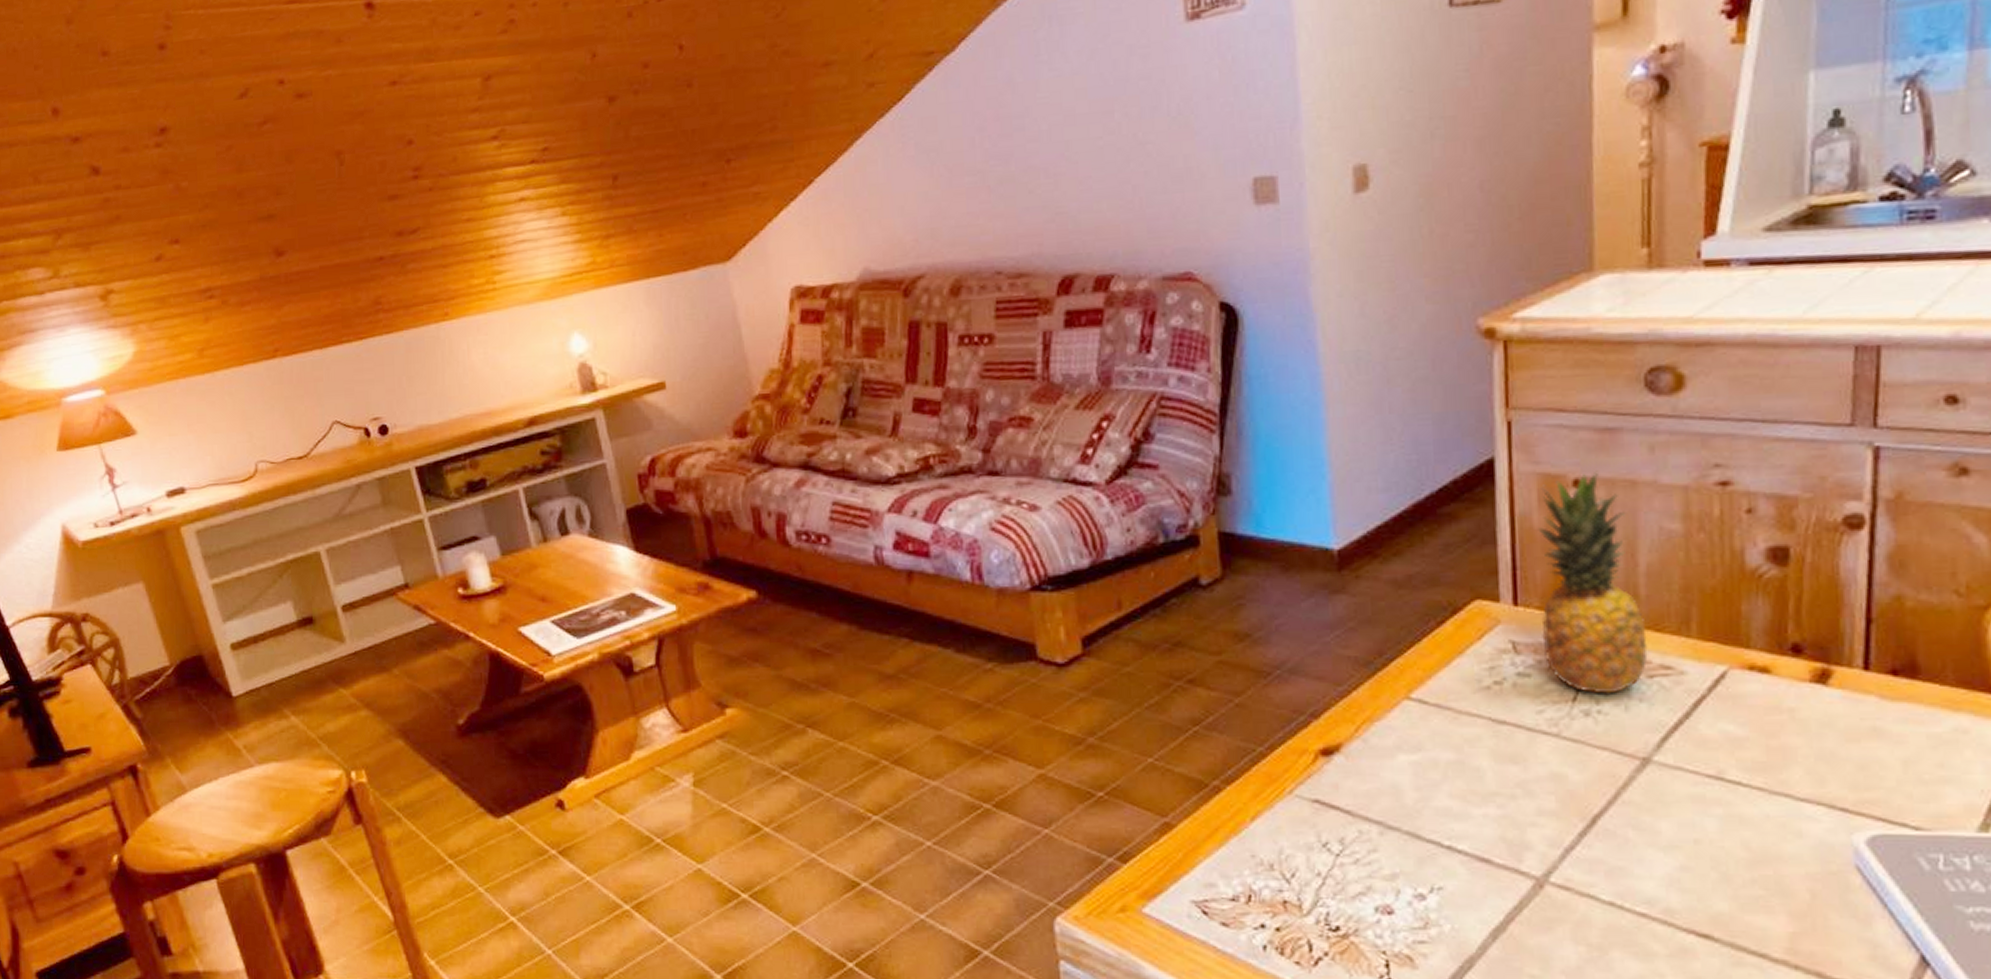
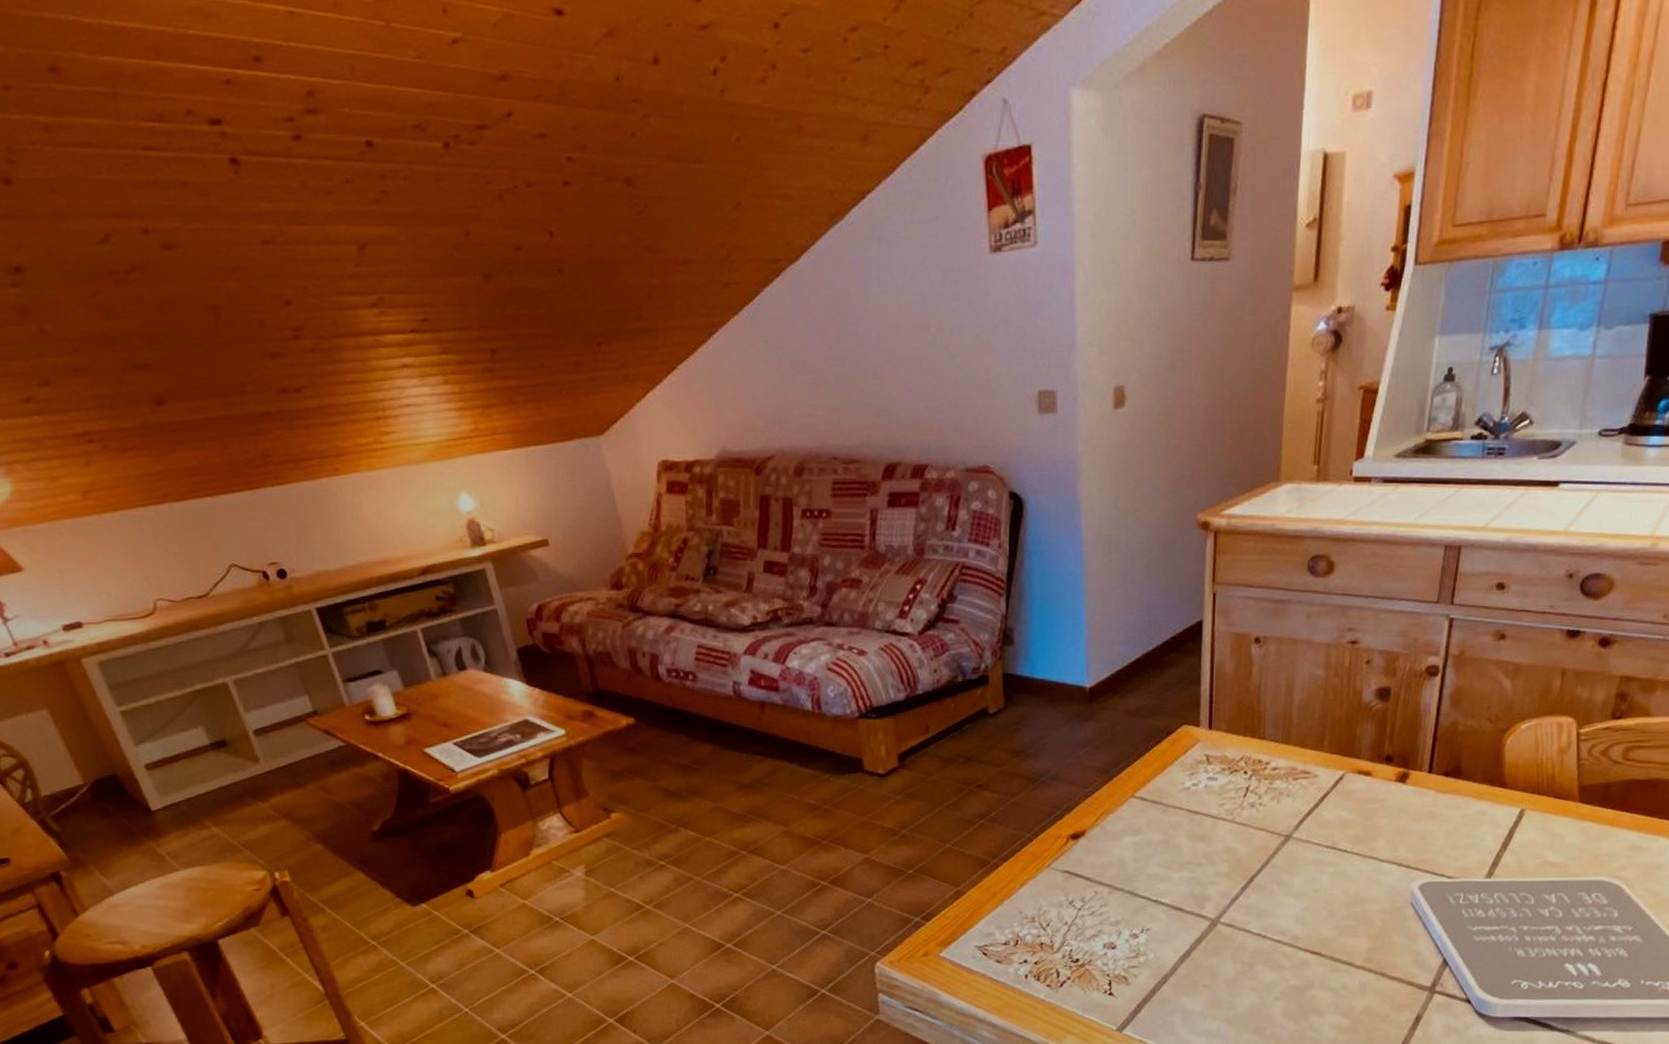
fruit: present [1538,470,1648,694] -> none [1226,631,1295,792]

